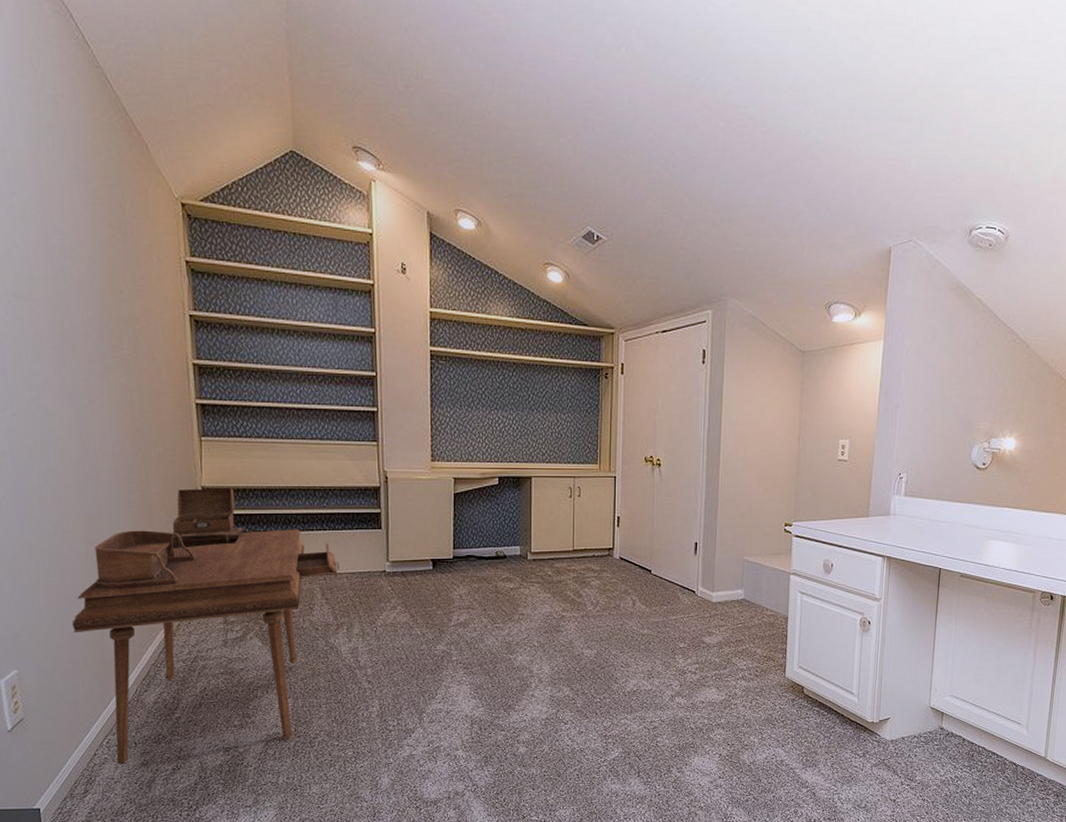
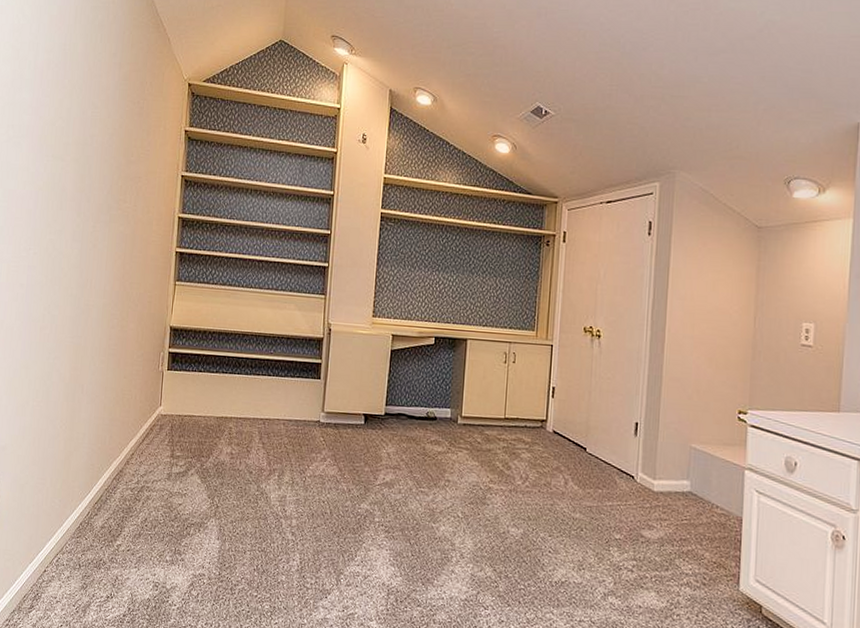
desk: present [71,488,339,764] -> none [47,327,278,585]

